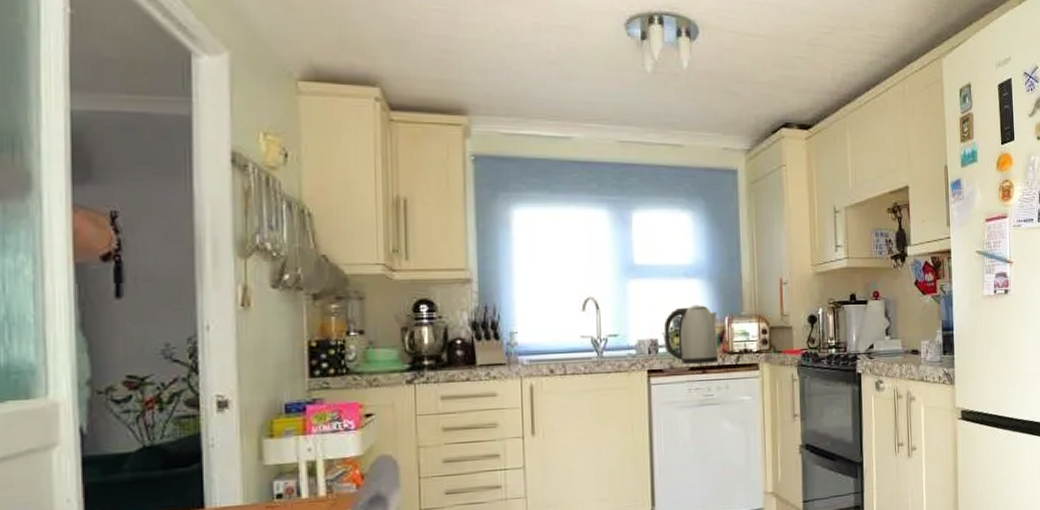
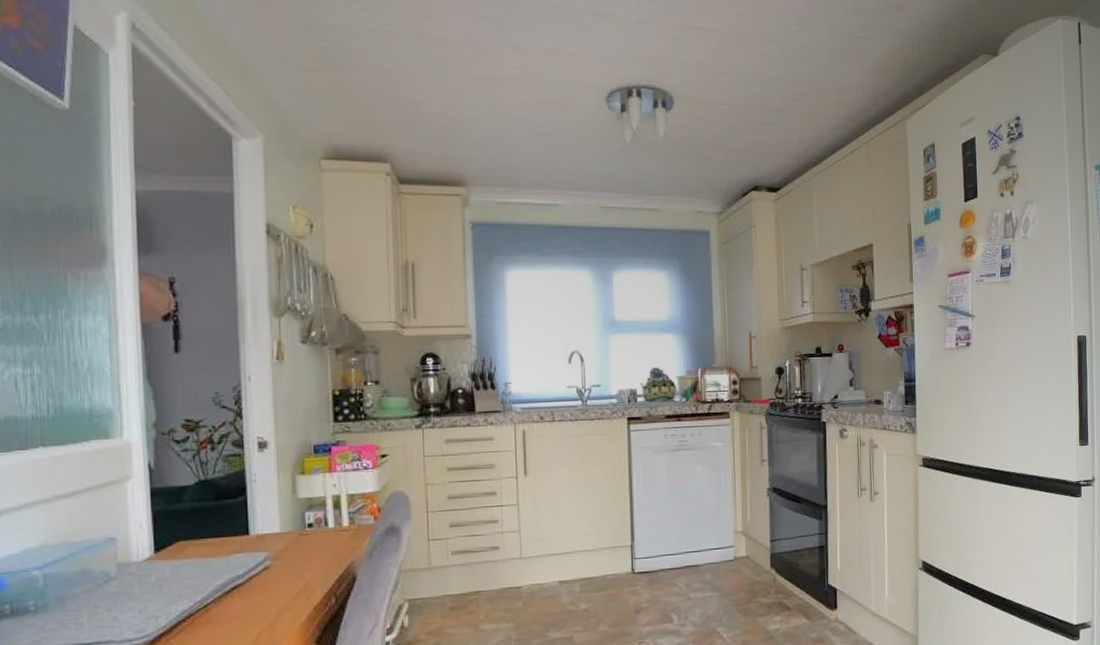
kettle: present [663,305,719,365] -> none [642,358,693,413]

